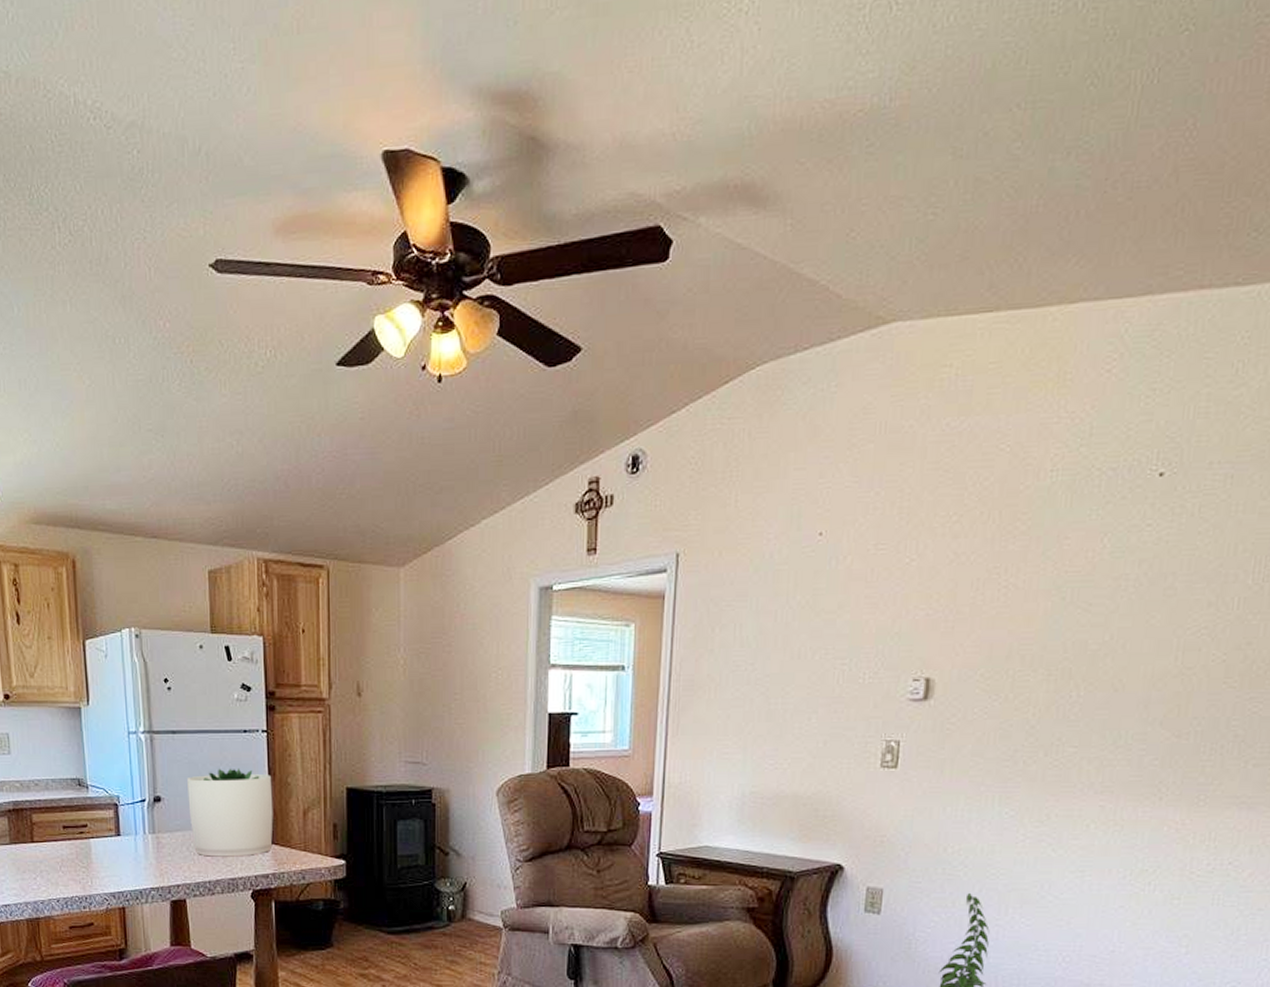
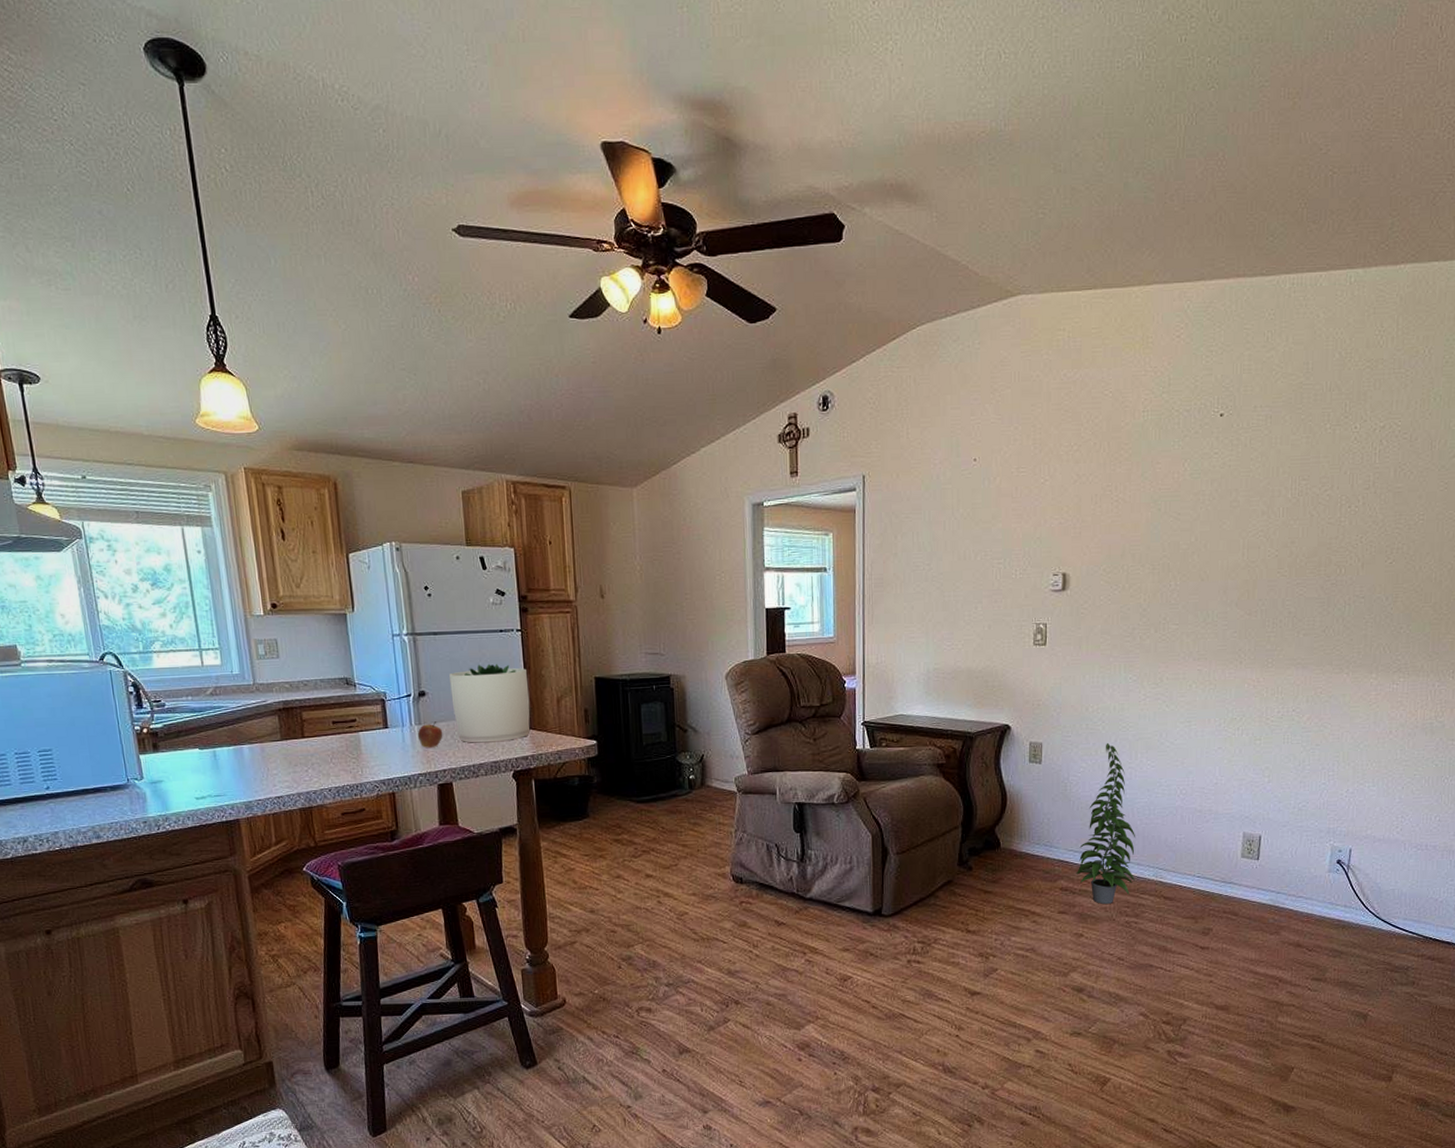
fruit: none [151,831,178,861] -> present [417,721,443,749]

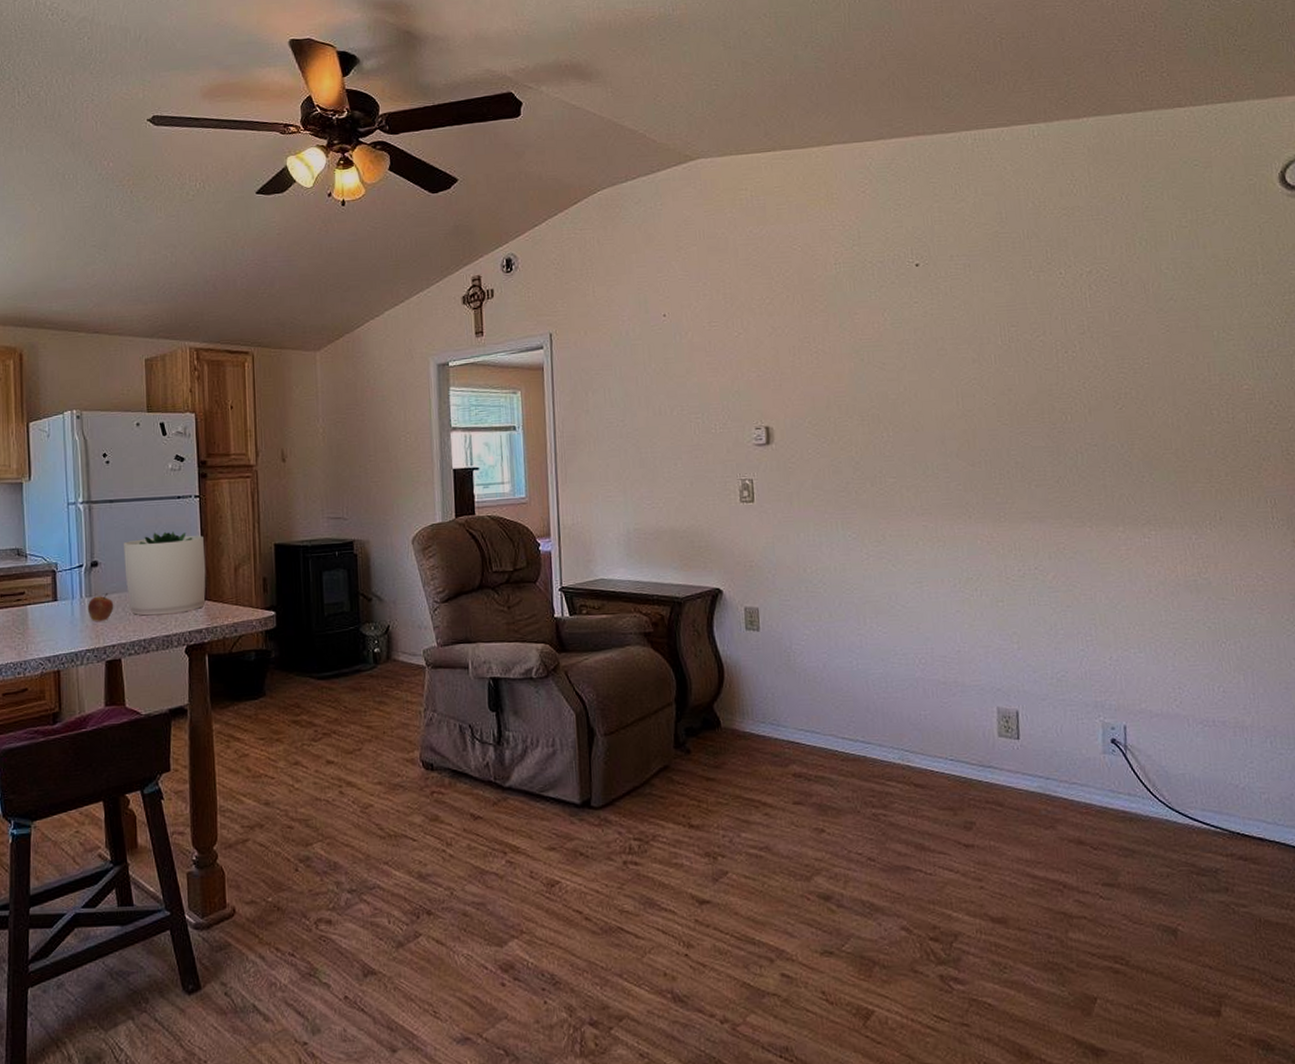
plant: present [1076,742,1136,904] -> none [809,606,878,793]

